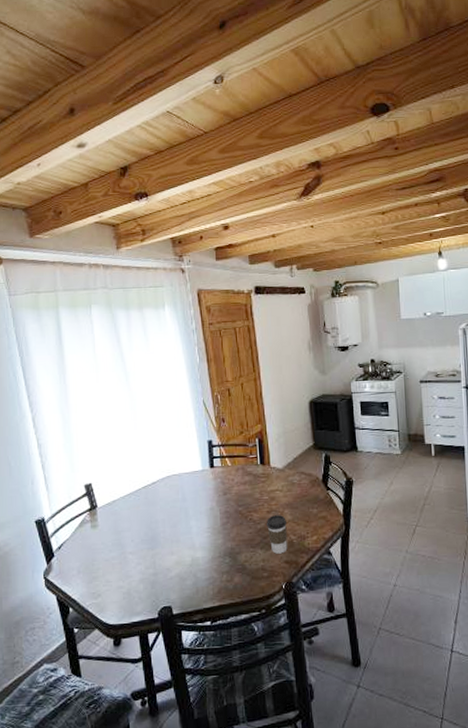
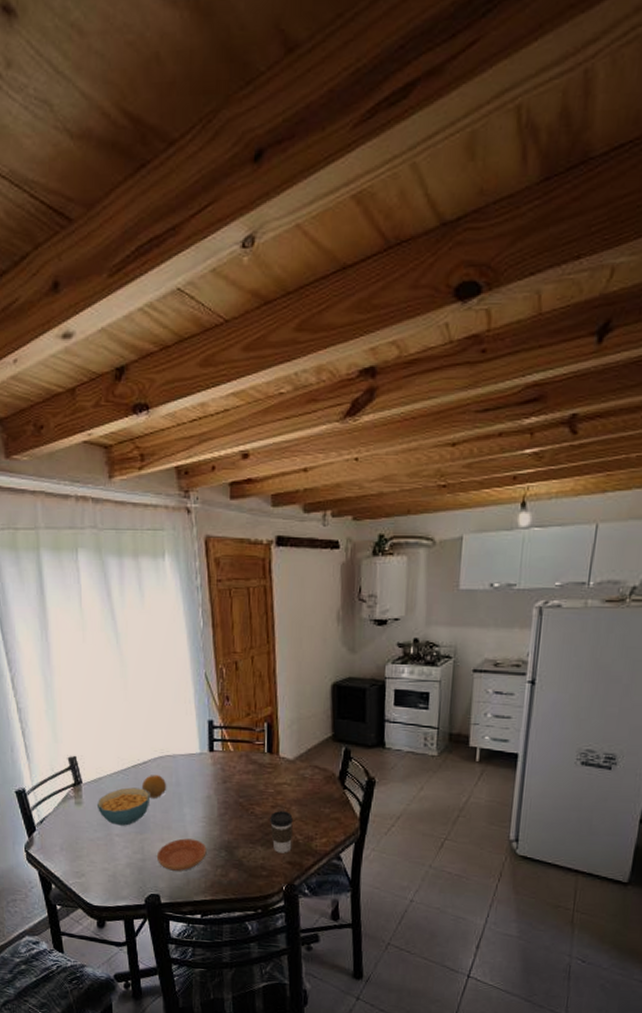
cereal bowl: none [111,506,160,544] -> present [96,787,151,826]
fruit: none [151,493,175,515] -> present [141,775,167,798]
saucer: none [167,549,213,581] -> present [156,838,207,871]

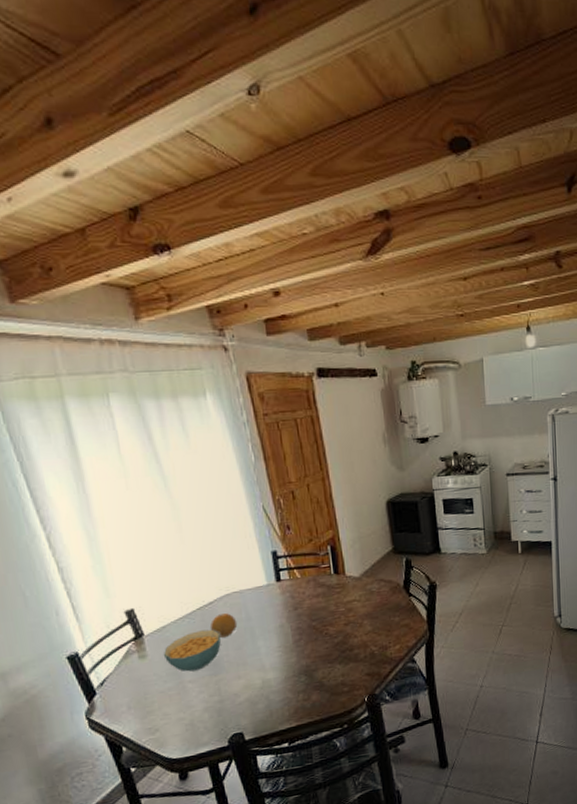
saucer: present [156,838,207,871] -> none [234,669,286,706]
coffee cup: present [270,811,293,853] -> none [344,626,369,667]

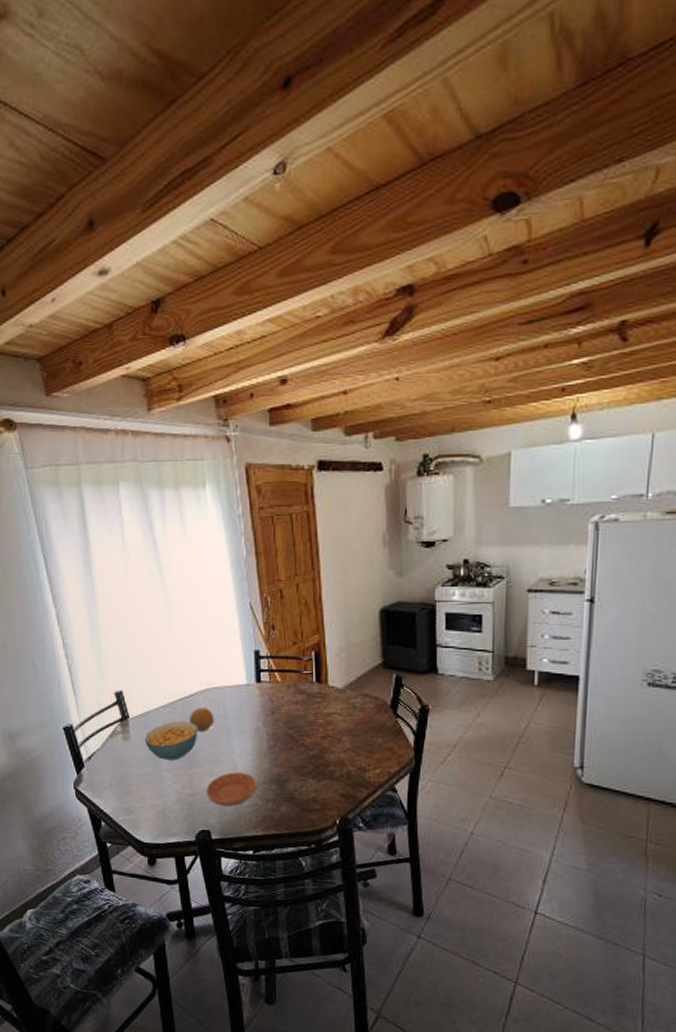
saucer: none [234,669,286,706] -> present [206,772,257,806]

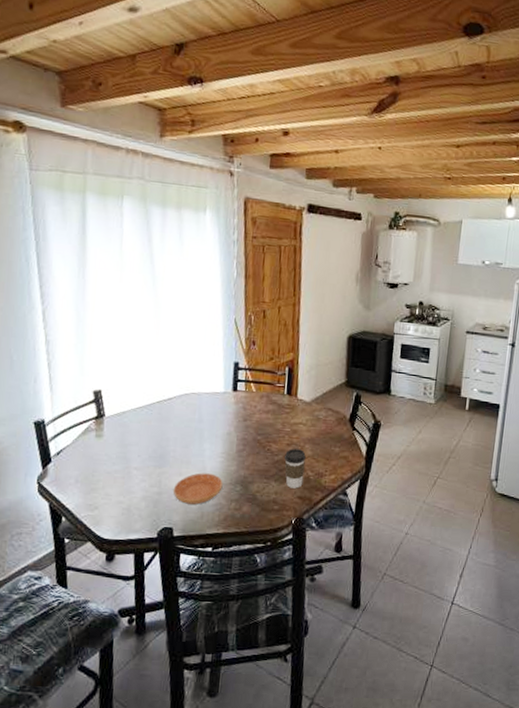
cereal bowl: present [144,721,198,761] -> none [117,422,173,460]
fruit: present [188,708,215,732] -> none [164,411,190,433]
coffee cup: none [321,742,344,786] -> present [284,449,306,489]

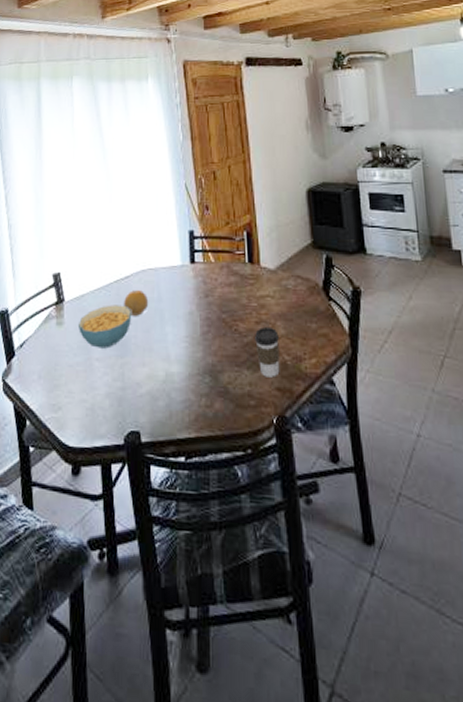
cereal bowl: none [117,422,173,460] -> present [77,305,132,349]
fruit: none [164,411,190,433] -> present [123,290,149,316]
saucer: present [173,473,223,505] -> none [137,362,190,402]

